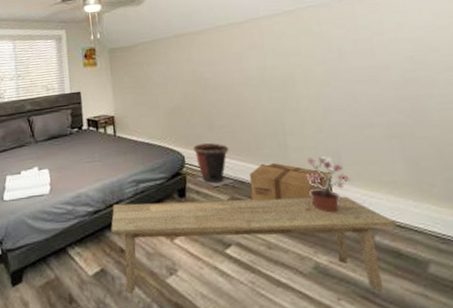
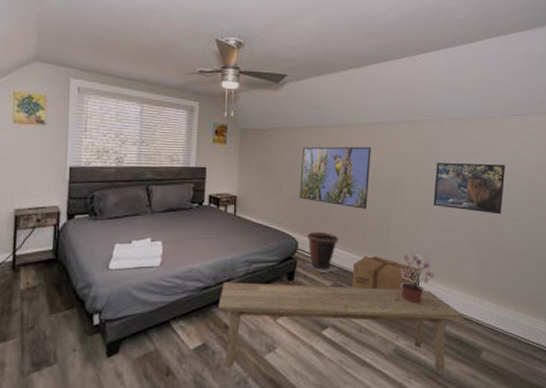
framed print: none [174,46,256,114] -> present [299,146,371,209]
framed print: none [330,41,425,100] -> present [433,163,506,215]

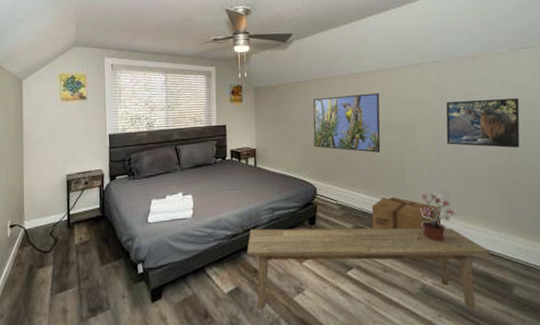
waste bin: present [305,231,340,273] -> none [325,177,359,216]

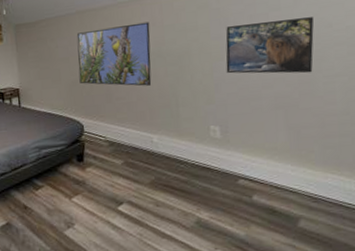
bench: present [247,228,490,310] -> none [15,161,274,243]
cardboard box: present [372,197,441,230] -> none [143,131,219,165]
potted plant: present [416,193,456,242] -> none [191,126,236,176]

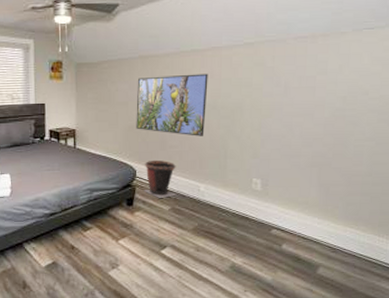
waste bin: none [92,113,129,152] -> present [144,159,177,198]
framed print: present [225,17,315,74] -> none [273,84,355,136]

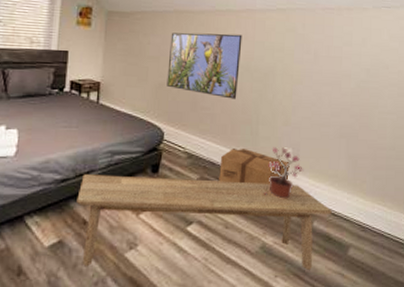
bench: none [64,208,301,286] -> present [77,174,332,270]
waste bin: present [144,159,177,198] -> none [171,121,207,165]
cardboard box: none [189,182,258,213] -> present [219,149,290,184]
potted plant: none [231,179,273,225] -> present [262,147,304,199]

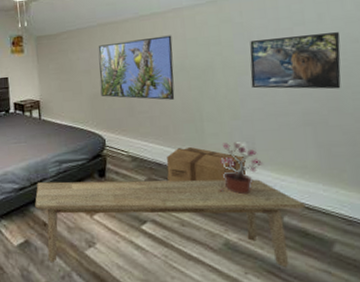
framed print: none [303,53,376,108] -> present [250,32,341,89]

